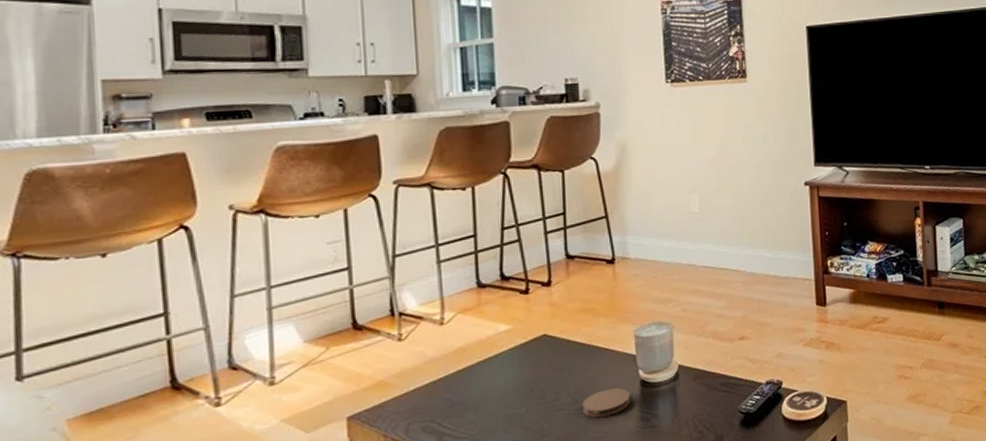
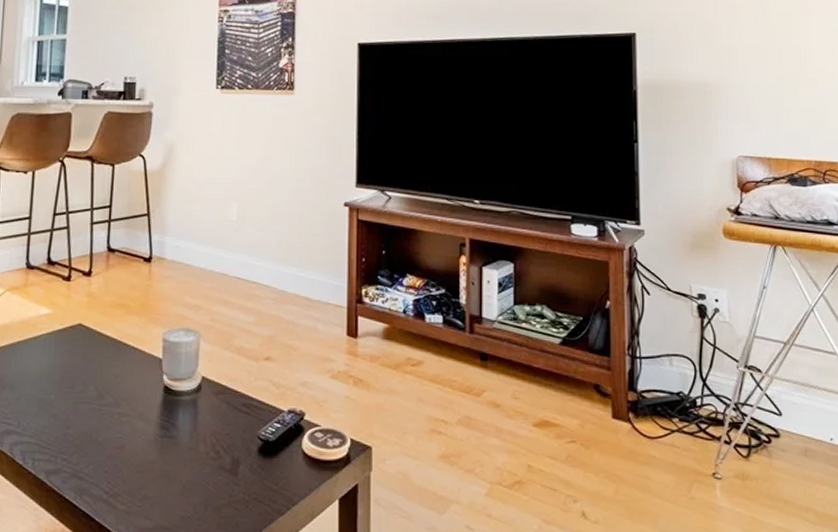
coaster: present [582,388,631,418] -> none [107,389,153,418]

